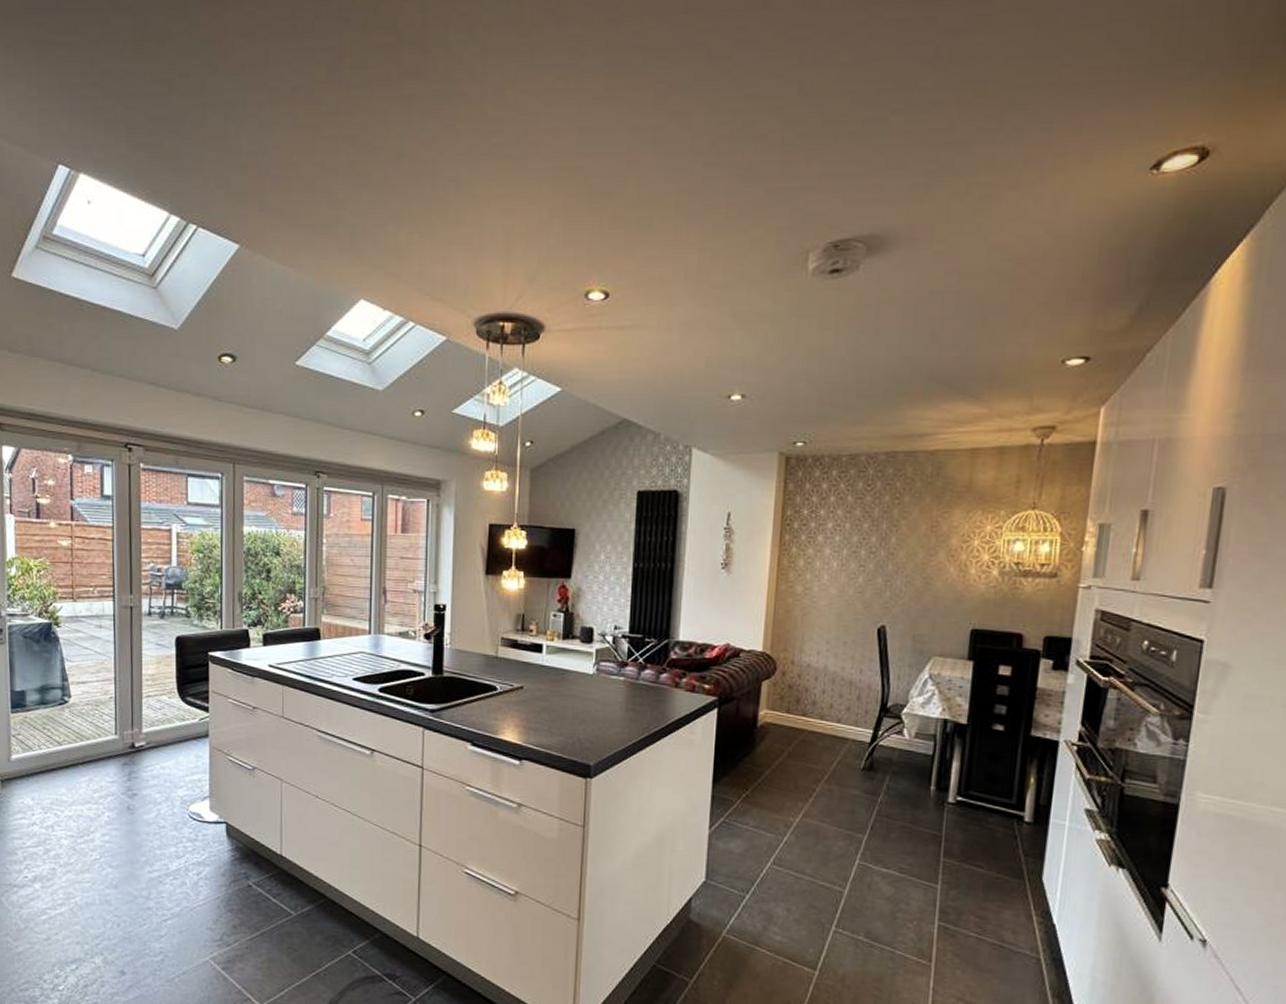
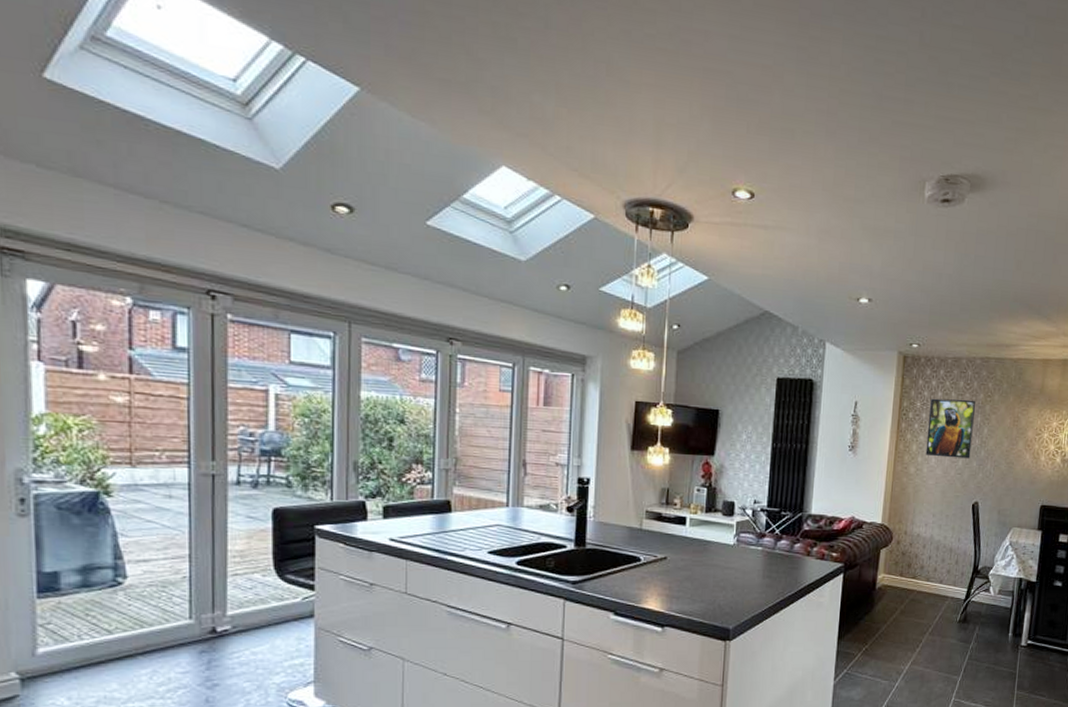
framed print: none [815,503,879,574] -> present [925,398,975,459]

